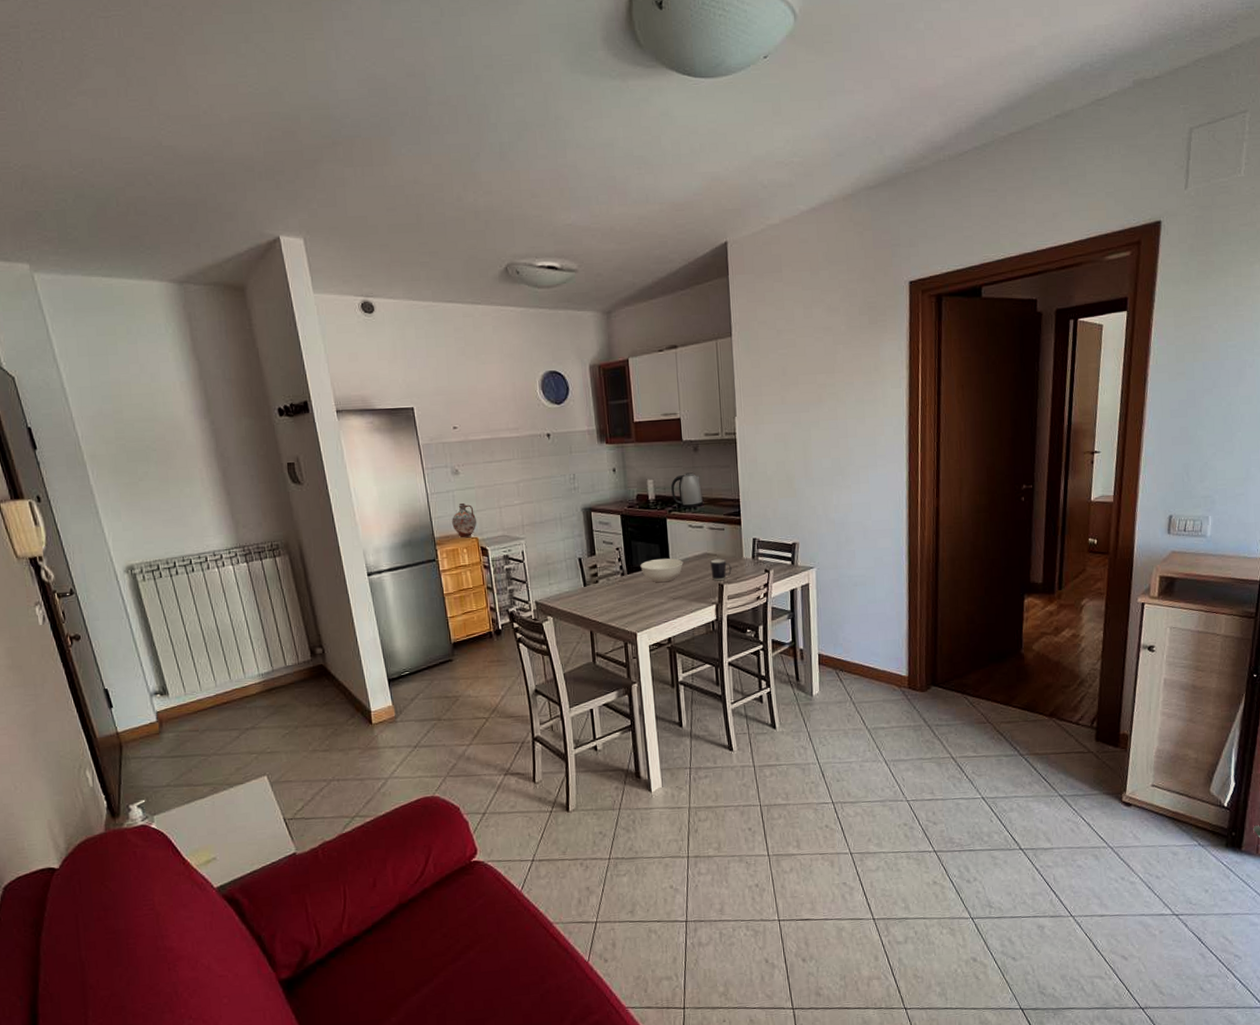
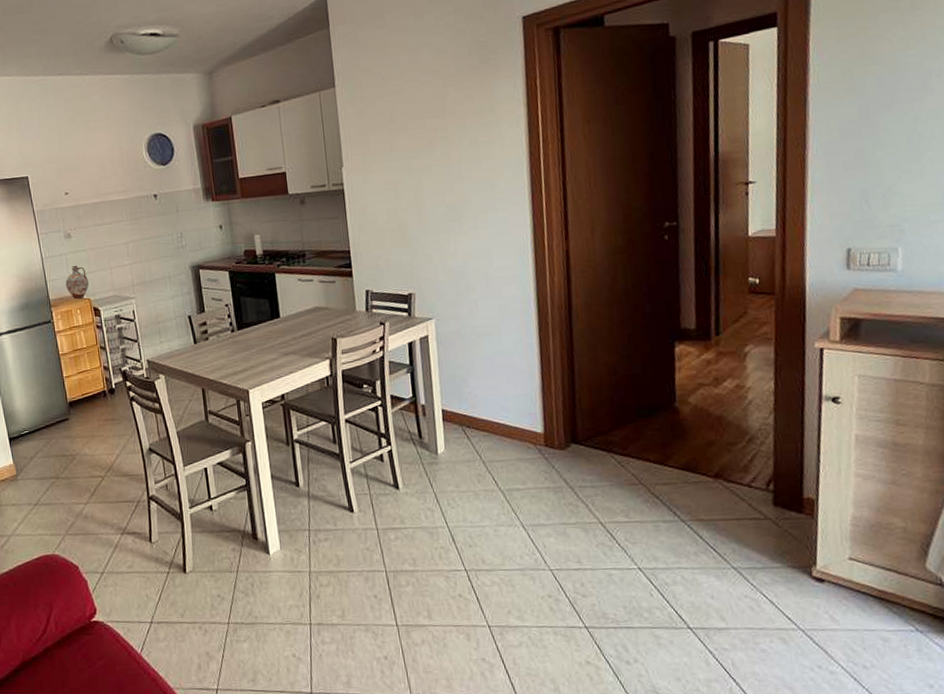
bowl: present [640,558,683,583] -> none [250,313,294,339]
kettle: present [670,472,703,508] -> none [277,225,312,262]
mug: present [710,558,732,581] -> none [322,312,345,335]

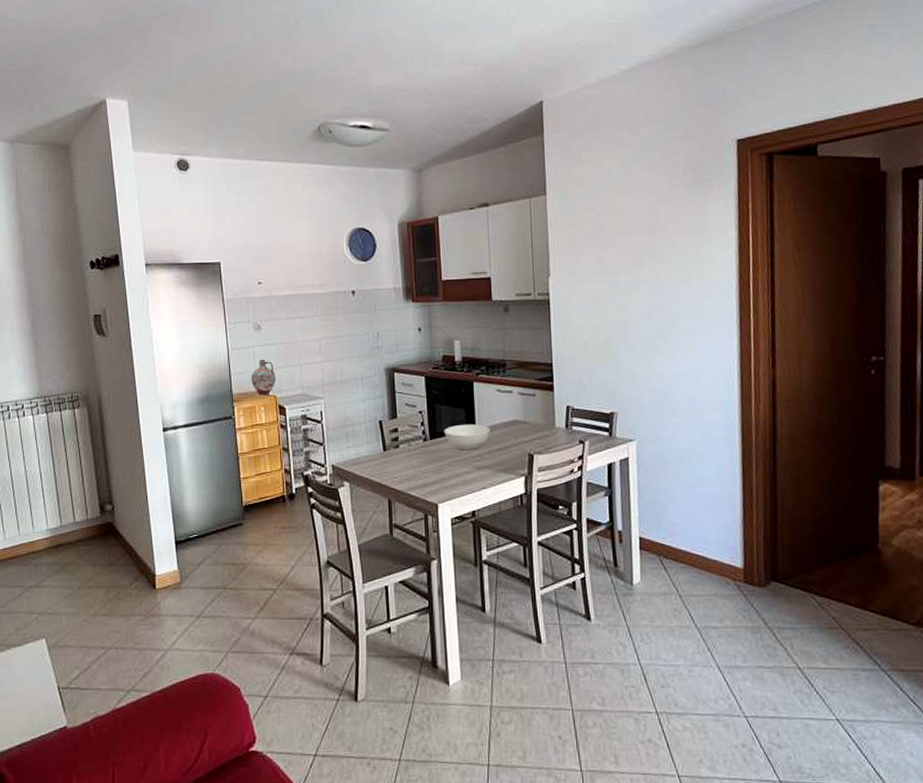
bowl: none [250,313,294,339] -> present [444,423,490,450]

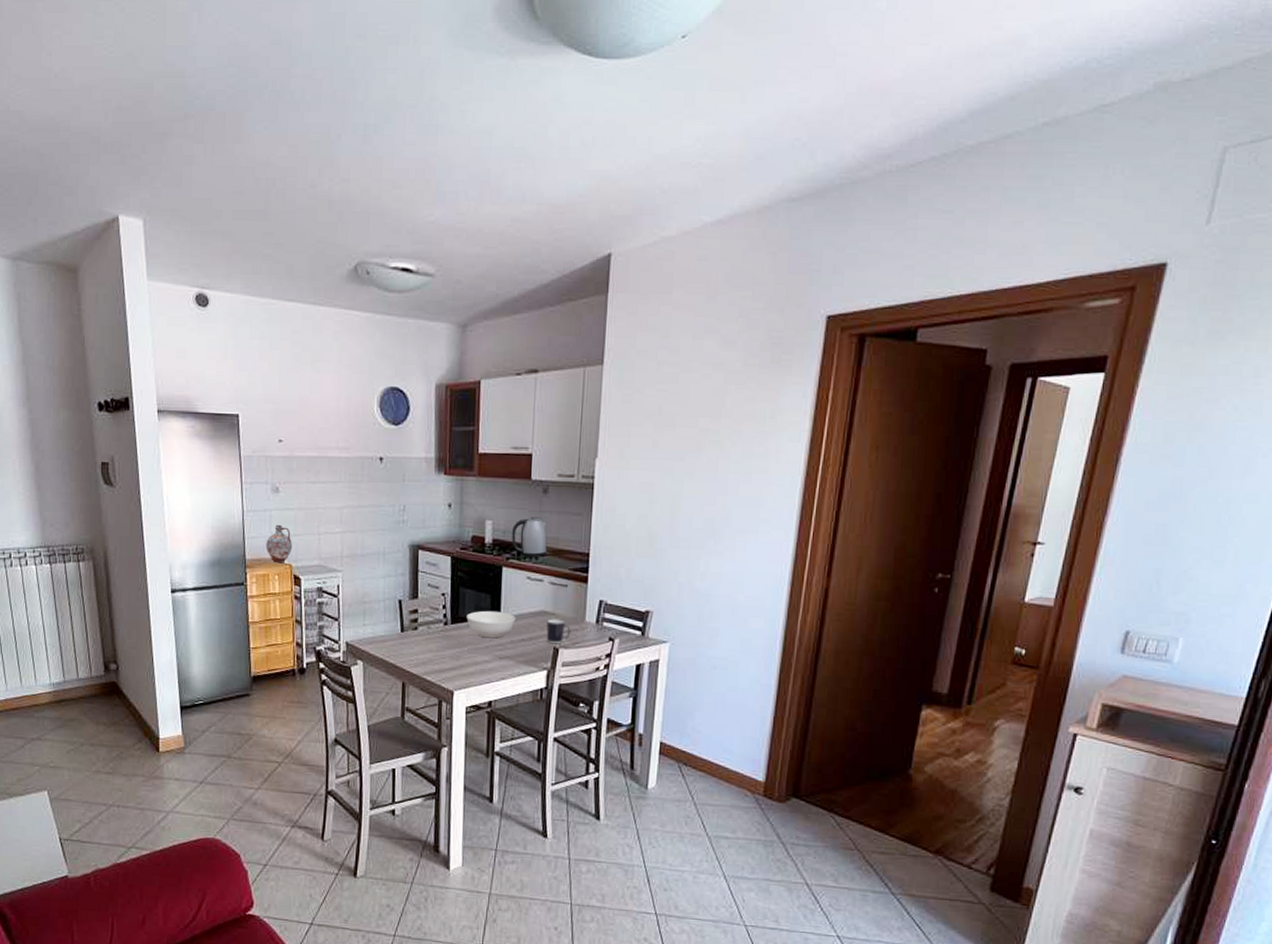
kettle: none [478,334,513,371] -> present [511,517,547,558]
mug: none [519,427,543,451] -> present [546,619,571,644]

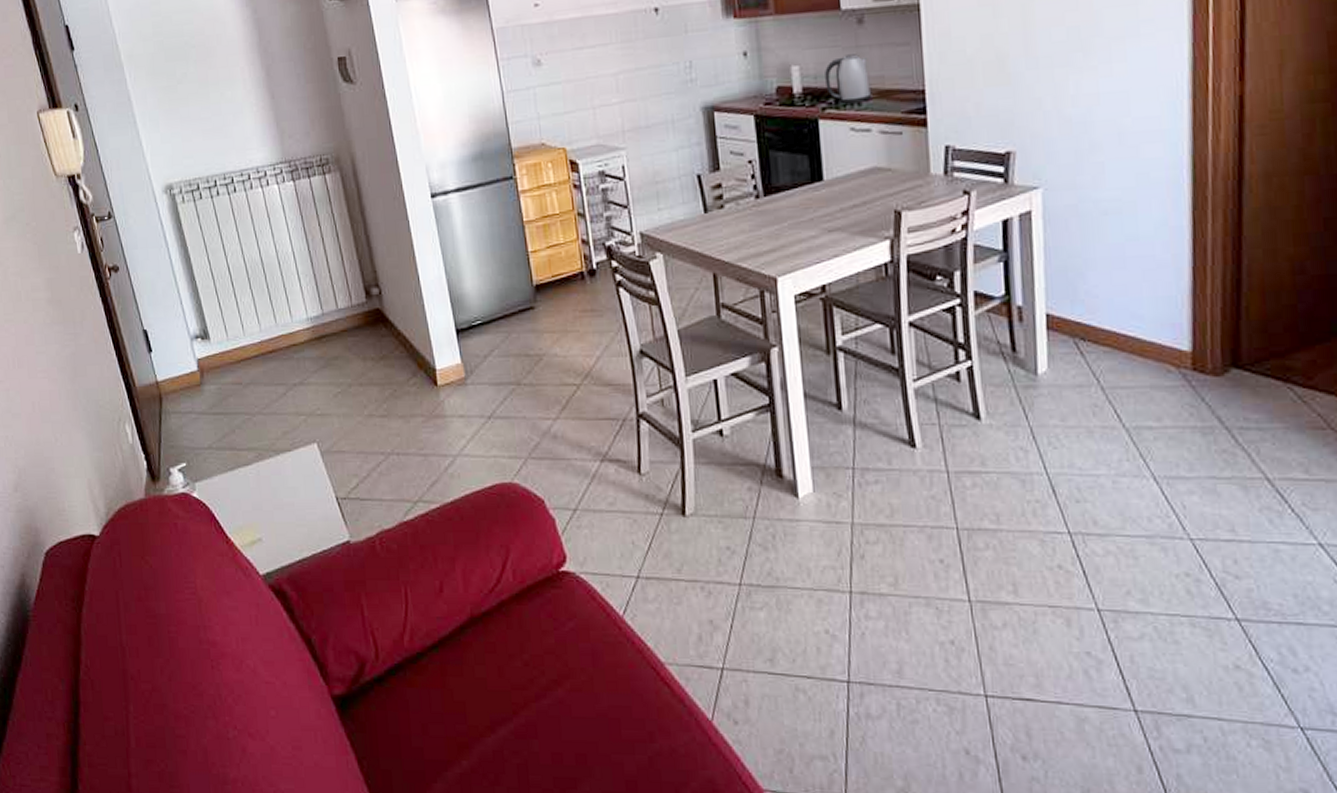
ceramic jug: present [266,525,293,564] -> none [533,103,565,149]
bowl: present [466,610,516,639] -> none [781,174,843,209]
mug: present [546,619,571,644] -> none [882,175,914,207]

